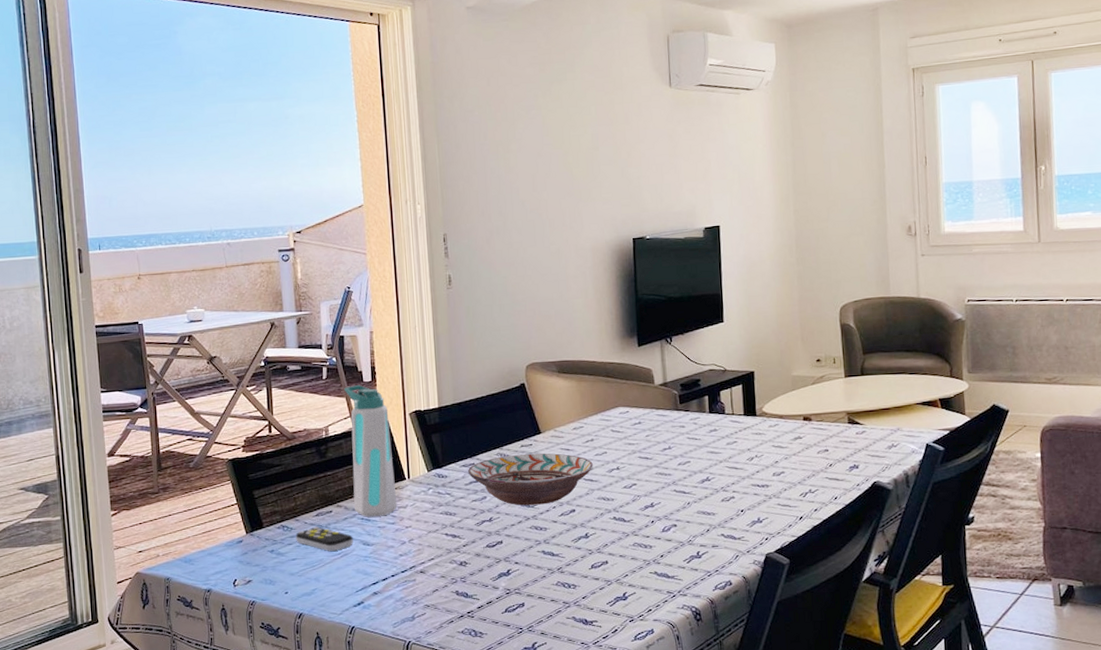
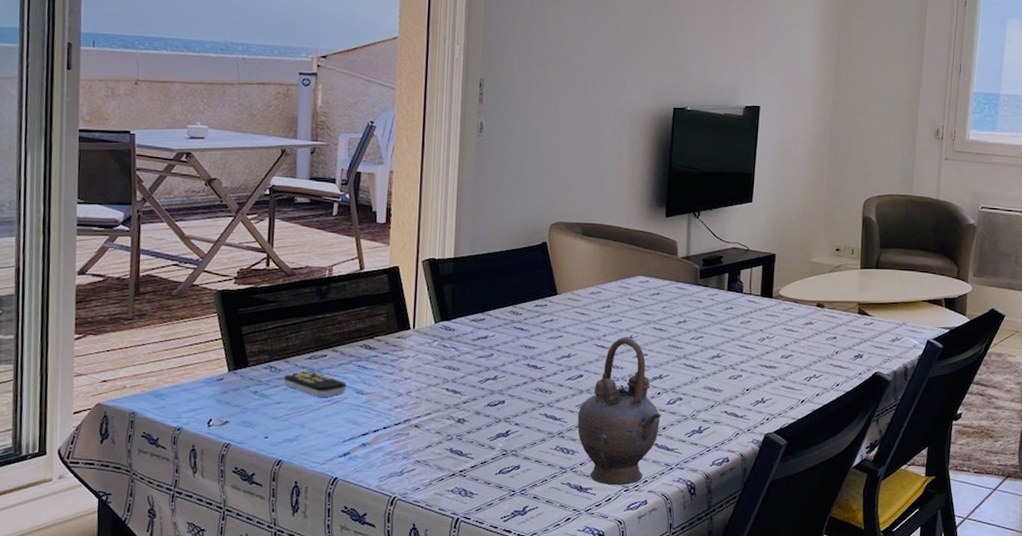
water bottle: present [344,385,398,517] -> none [352,226,400,365]
decorative bowl: present [468,453,593,506] -> none [477,314,607,367]
teapot: none [574,469,657,617] -> present [577,337,661,486]

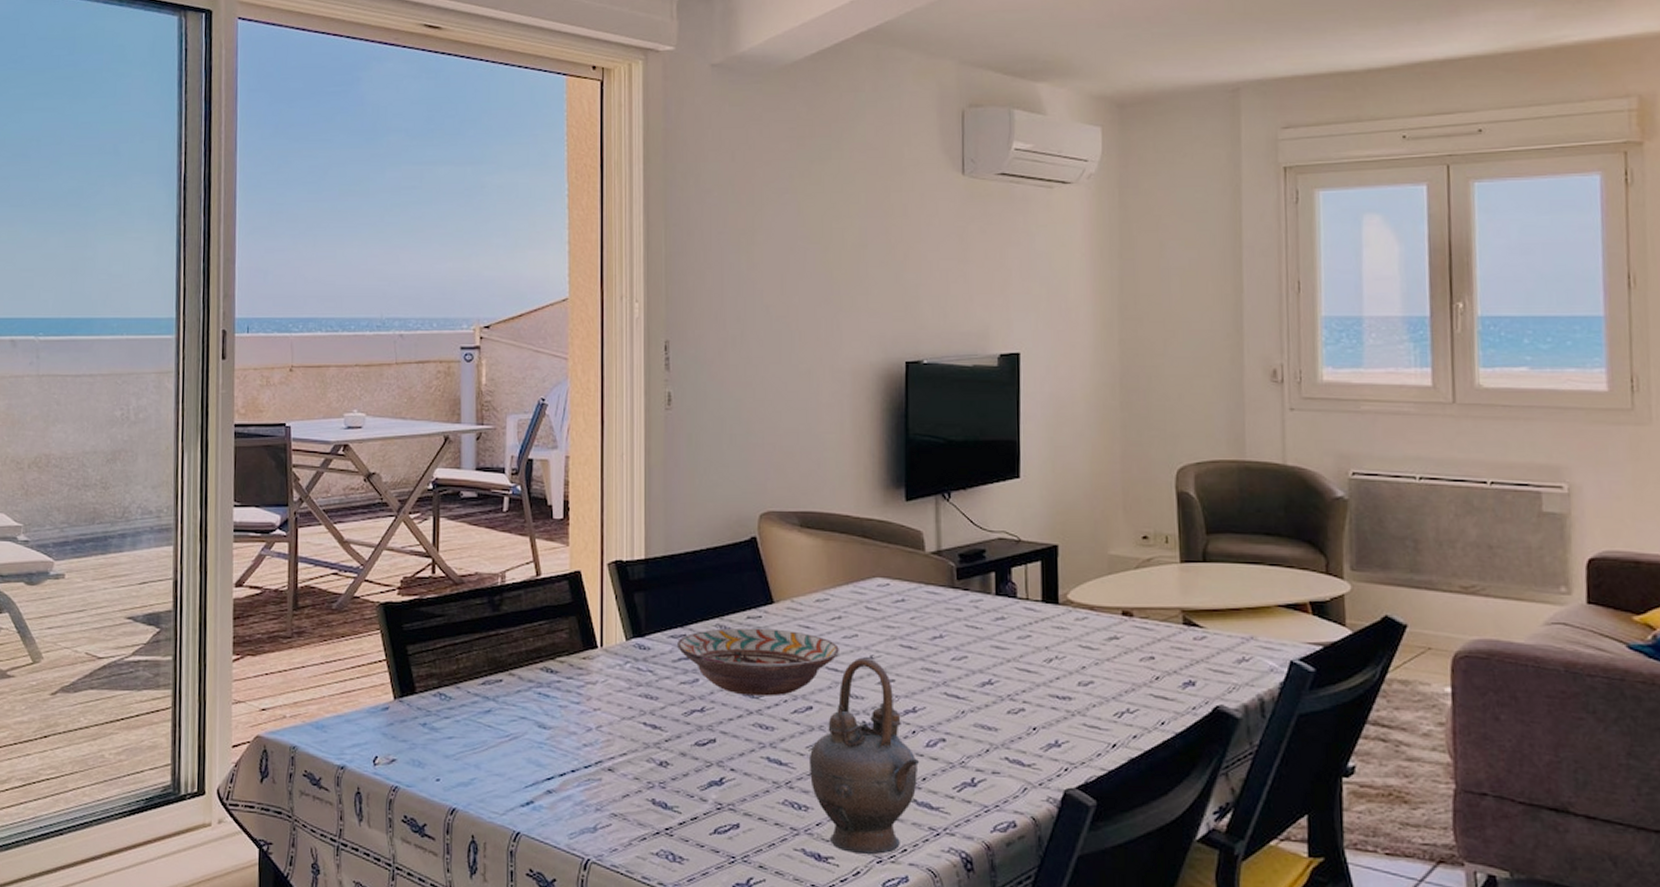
remote control: present [283,370,346,397] -> none [455,698,526,732]
decorative bowl: none [477,314,607,367] -> present [677,628,839,696]

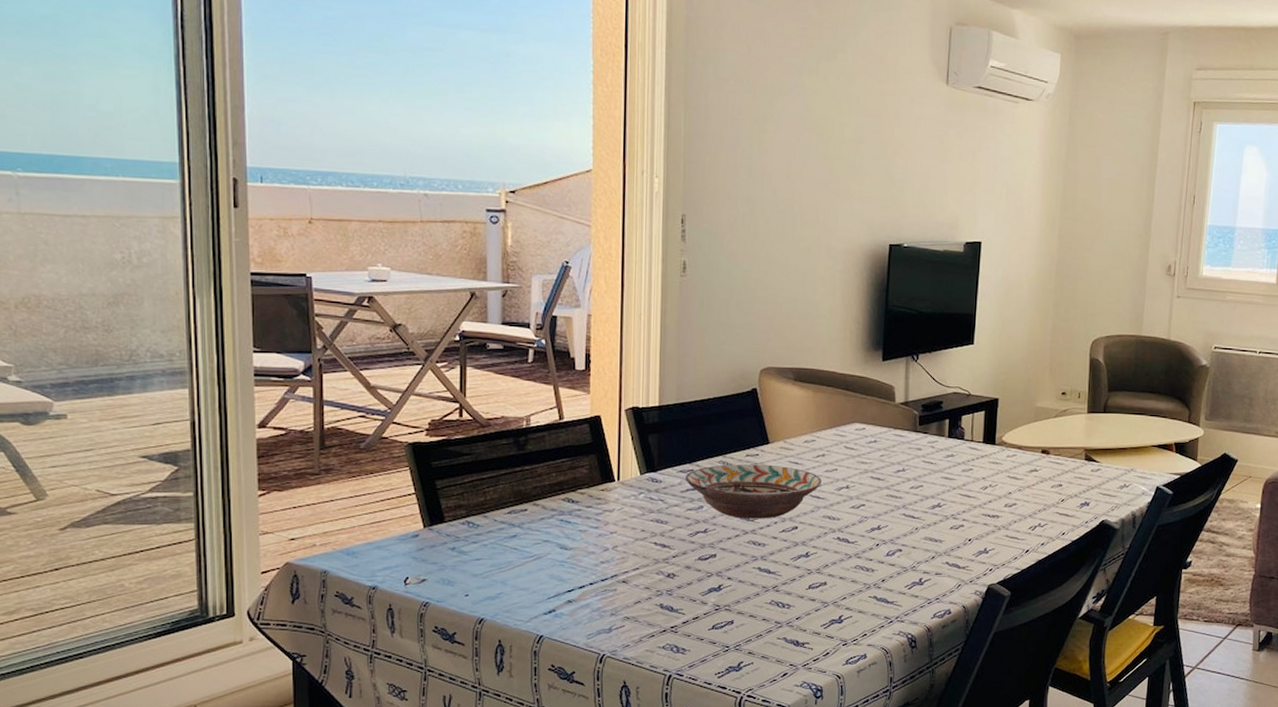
teapot: present [808,657,919,855] -> none [792,487,880,640]

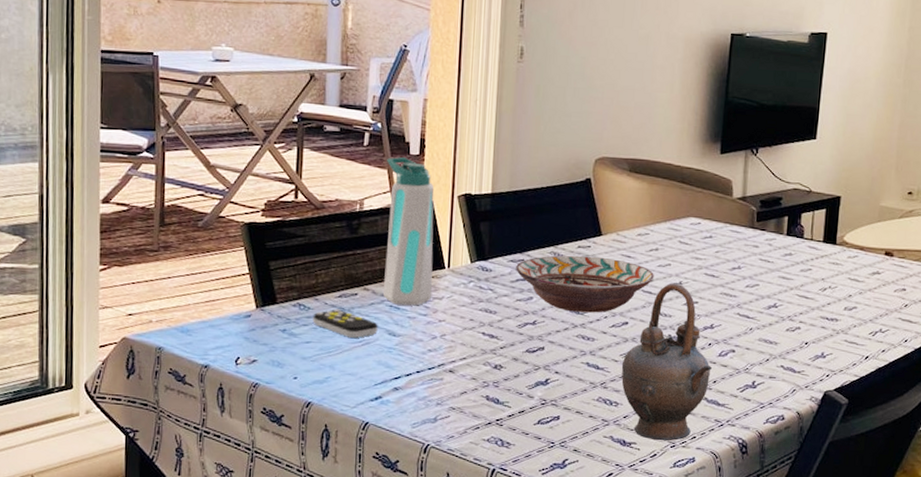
remote control: none [482,525,549,553] -> present [312,309,378,338]
water bottle: none [552,373,603,519] -> present [383,157,435,306]
teapot: none [792,487,880,640] -> present [621,283,712,441]

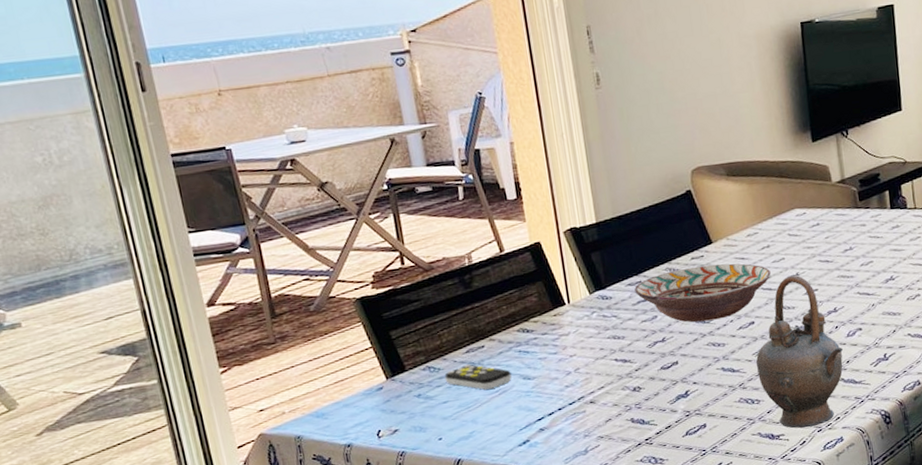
water bottle: present [383,157,435,306] -> none [485,204,559,349]

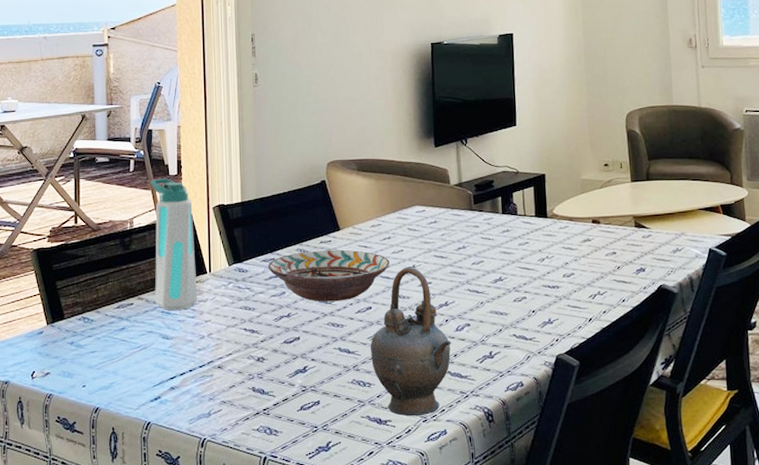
remote control: present [444,364,512,390] -> none [96,319,153,344]
water bottle: none [485,204,559,349] -> present [150,178,198,310]

